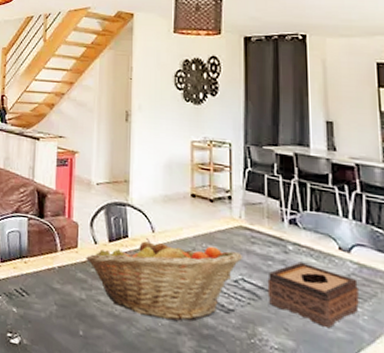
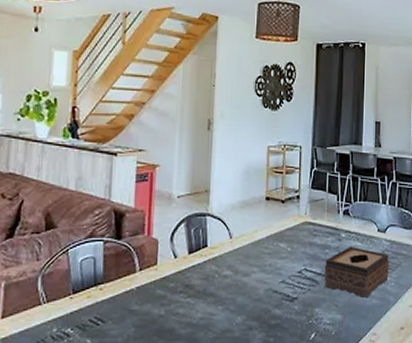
fruit basket: present [86,237,244,322] -> none [165,244,307,318]

